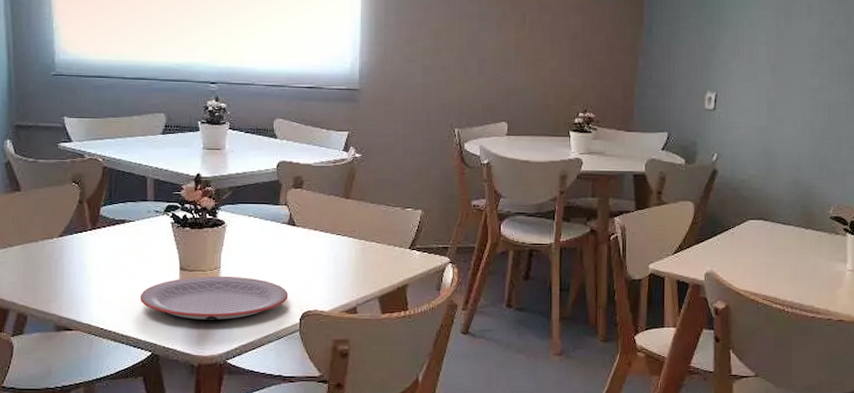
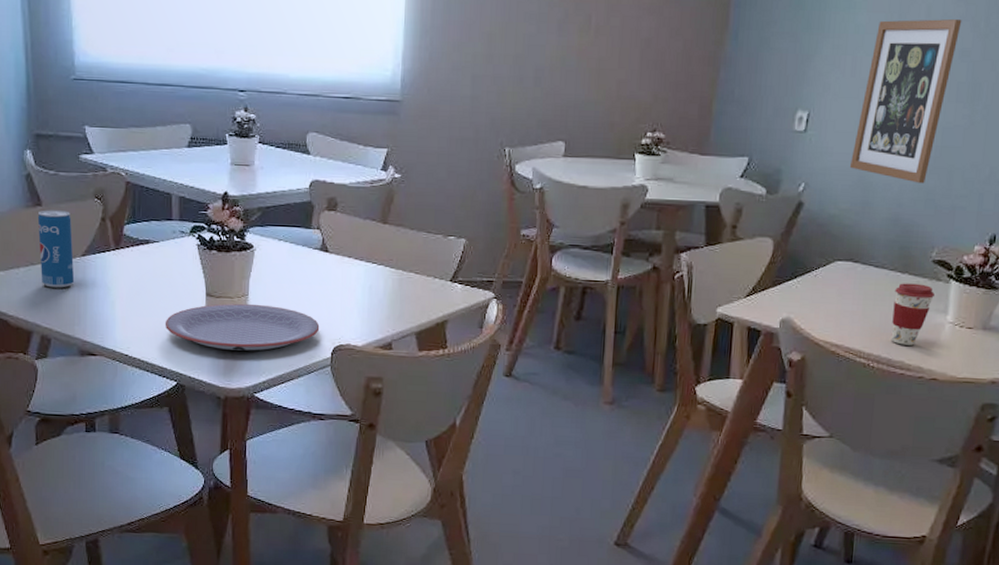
beverage can: none [16,194,52,268] -> present [37,210,75,288]
wall art: none [754,14,836,152] -> present [849,18,962,184]
coffee cup: none [801,237,834,292] -> present [890,283,935,346]

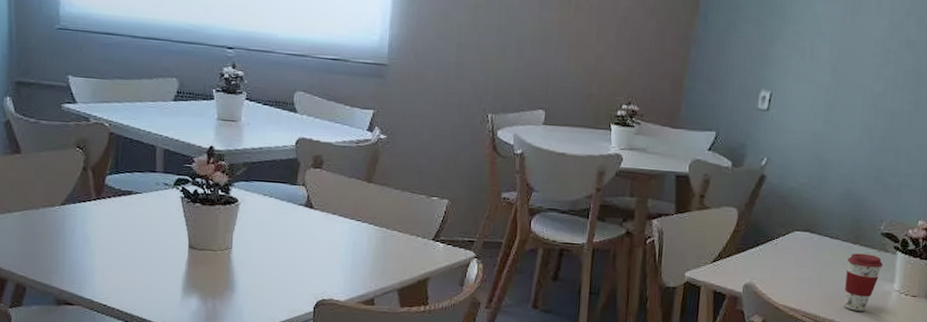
beverage can: present [37,210,75,288] -> none [15,157,53,237]
plate: present [164,303,320,351] -> none [145,256,303,304]
wall art: present [849,18,962,184] -> none [807,11,908,162]

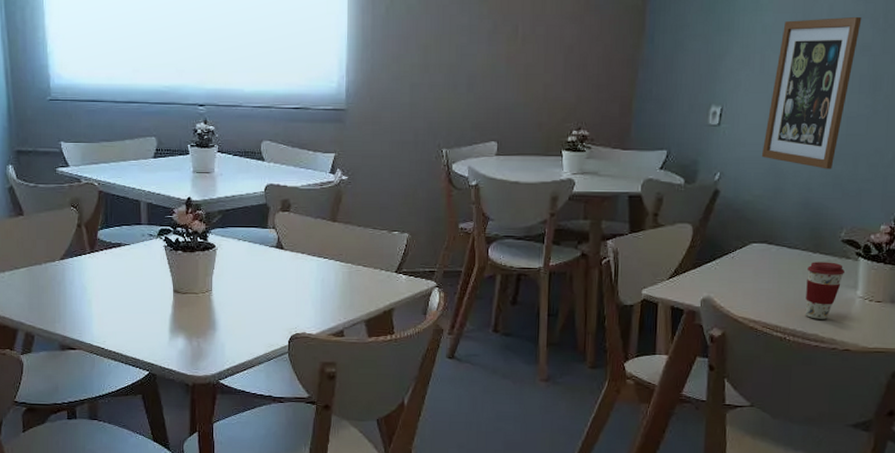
wall art: none [807,11,908,162] -> present [761,16,862,169]

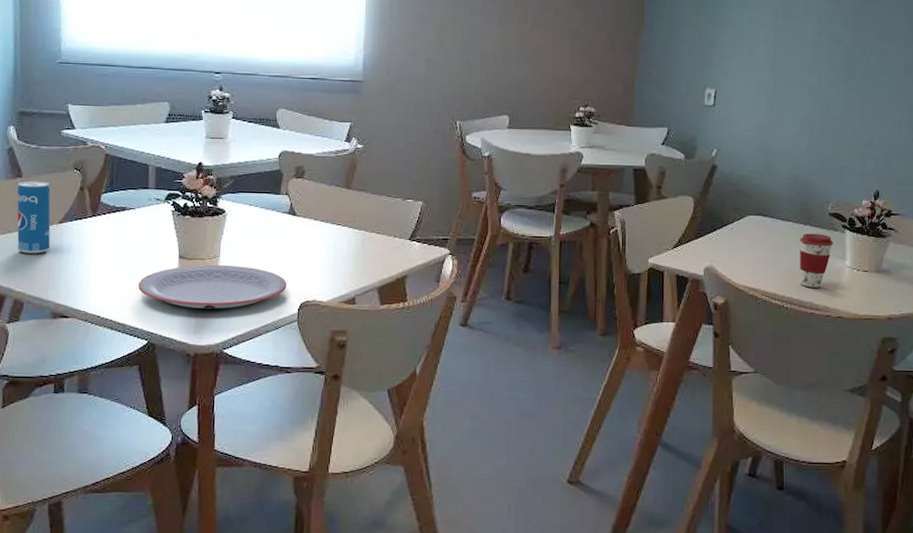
beverage can: none [20,219,55,289] -> present [17,181,51,254]
plate: none [136,298,277,342] -> present [137,264,287,309]
wall art: present [761,16,862,169] -> none [753,14,834,149]

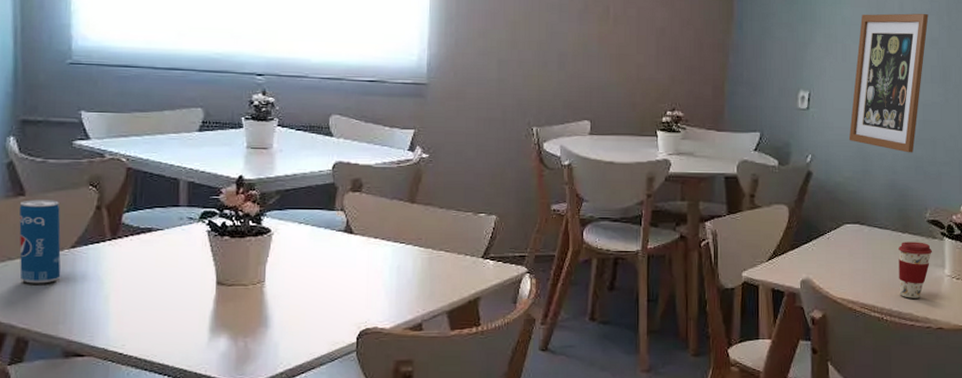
plate: present [137,264,287,309] -> none [167,290,344,341]
wall art: none [753,14,834,149] -> present [848,13,929,153]

